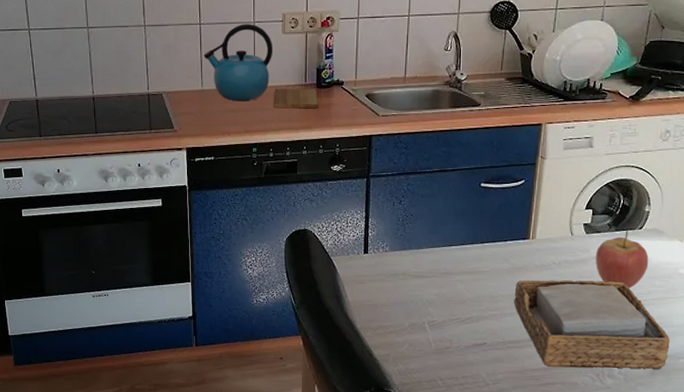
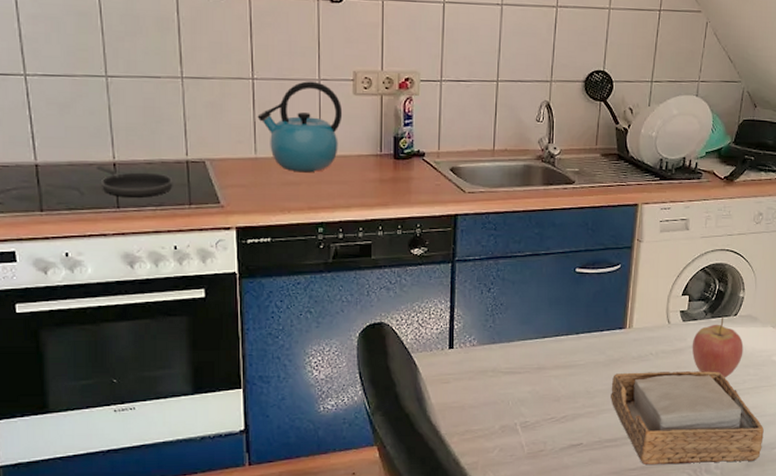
frying pan: none [79,99,138,124] -> present [95,165,173,197]
cutting board: present [273,89,319,109] -> none [342,159,397,183]

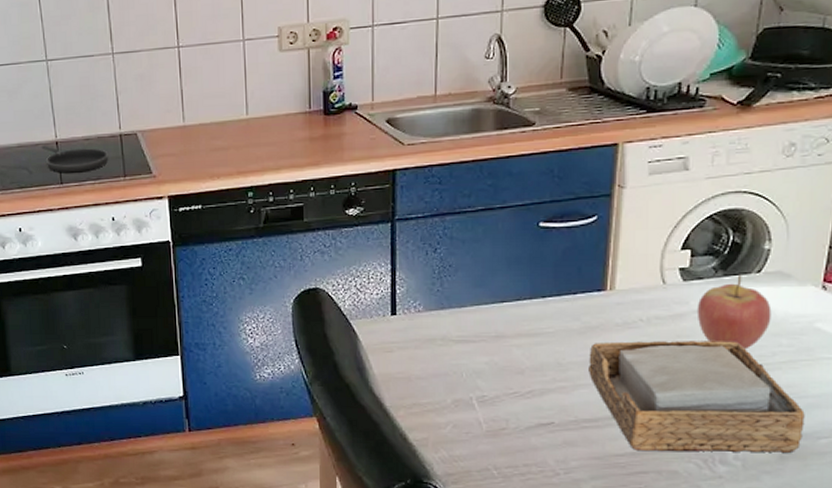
kettle: present [257,81,343,173] -> none [184,42,269,137]

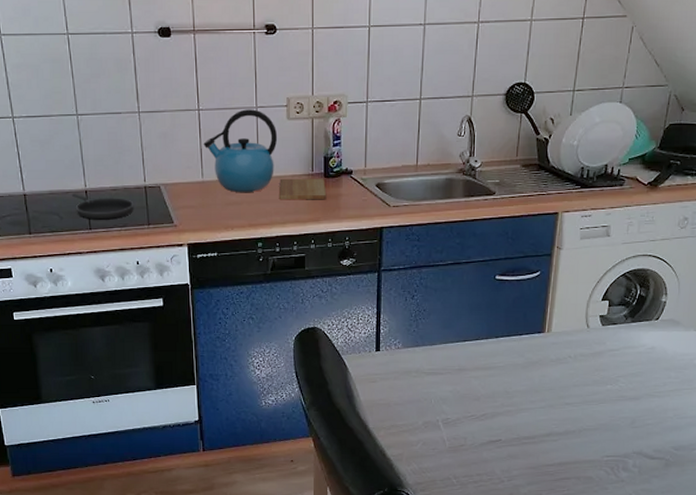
kettle: none [184,42,269,137] -> present [203,109,278,193]
cutting board: none [270,117,328,143] -> present [278,179,327,200]
napkin holder: present [589,341,805,453] -> none [529,374,684,462]
fruit: present [696,274,772,350] -> none [611,321,665,381]

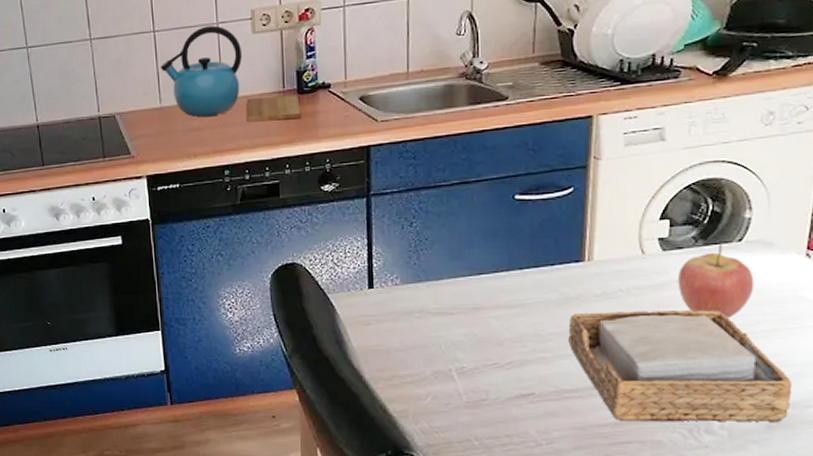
frying pan: present [71,193,134,220] -> none [23,128,88,156]
napkin holder: none [529,374,684,462] -> present [568,310,792,423]
fruit: none [611,321,665,381] -> present [677,243,754,319]

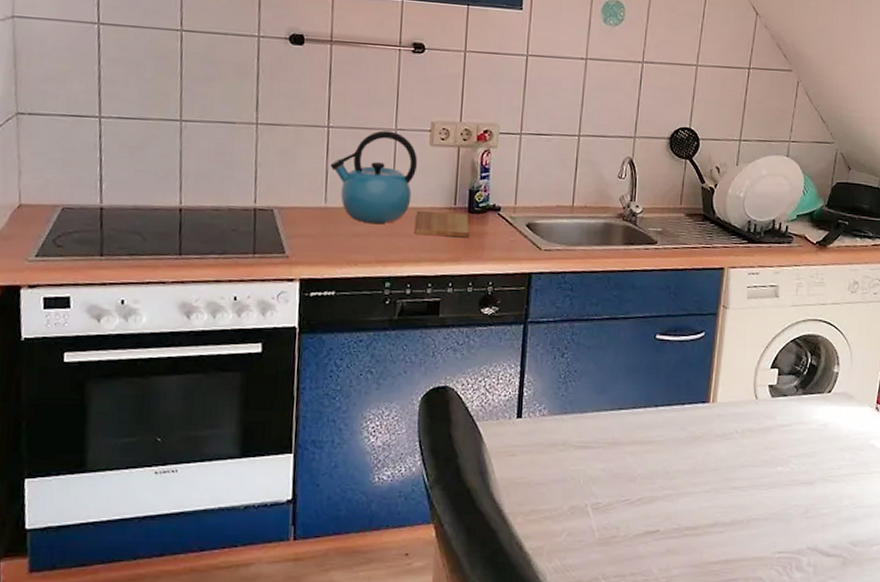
napkin holder: present [568,310,792,423] -> none [691,451,862,560]
fruit: present [677,243,754,319] -> none [781,393,838,462]

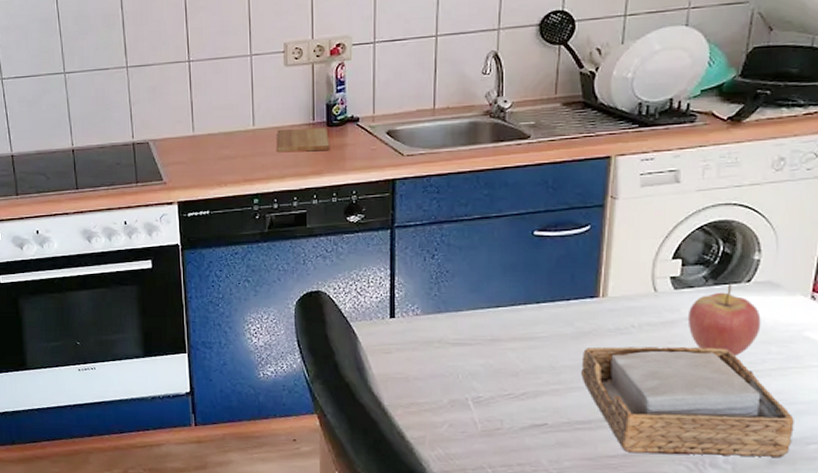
kettle: present [330,130,418,224] -> none [194,57,275,147]
napkin holder: none [691,451,862,560] -> present [581,347,794,457]
fruit: none [781,393,838,462] -> present [687,283,761,356]

